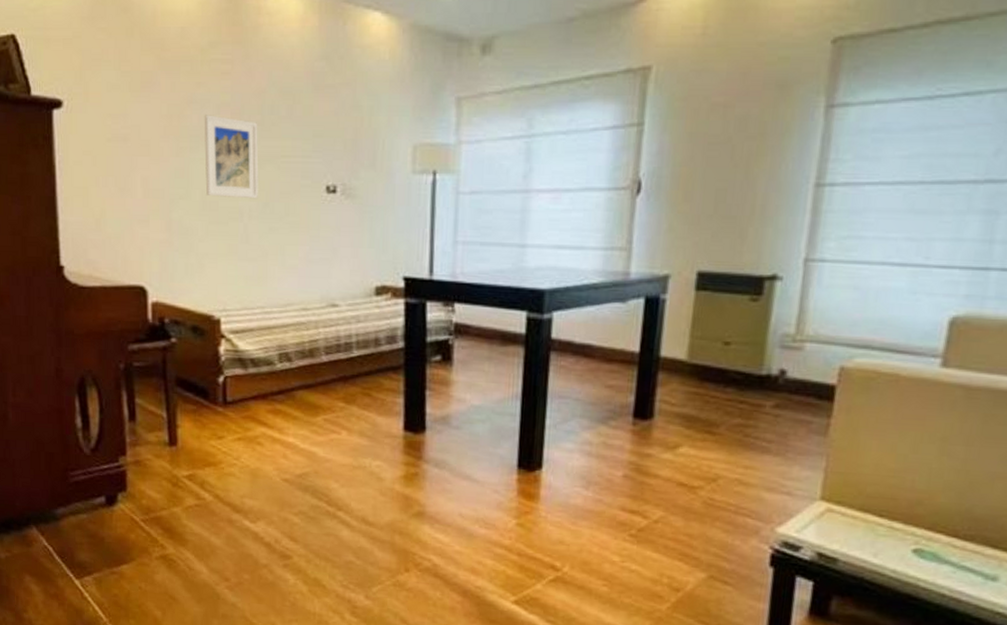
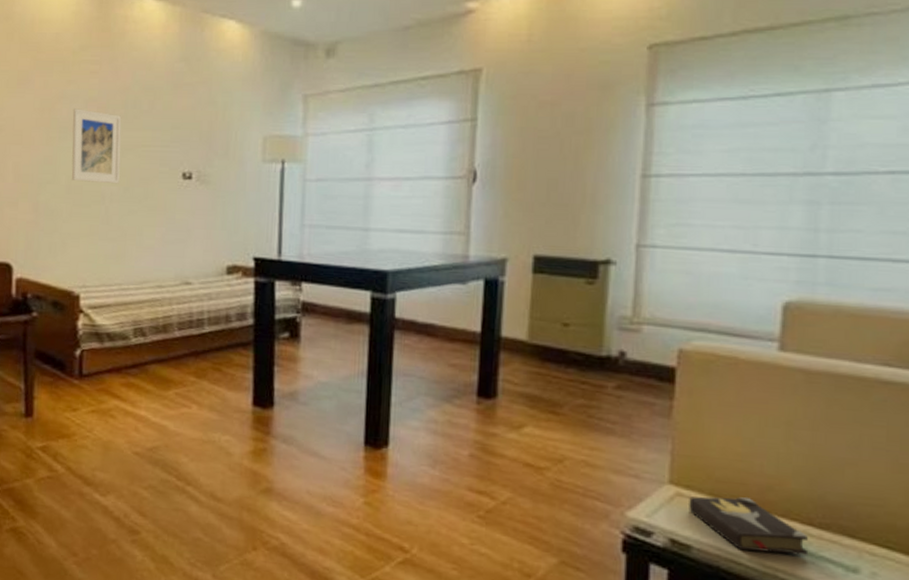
hardback book: none [838,511,952,566] -> present [689,496,809,556]

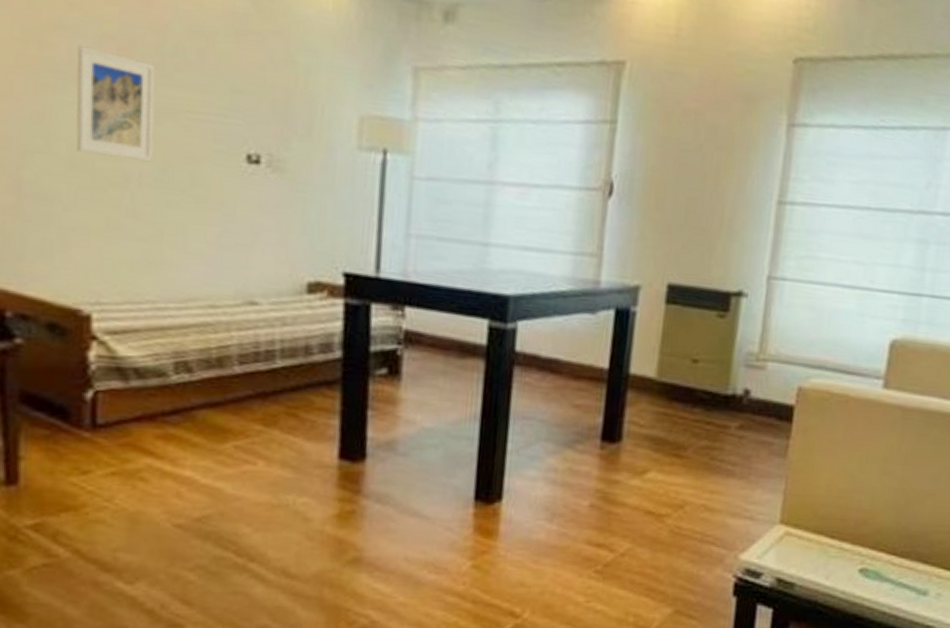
hardback book: present [689,496,809,556] -> none [795,532,891,584]

